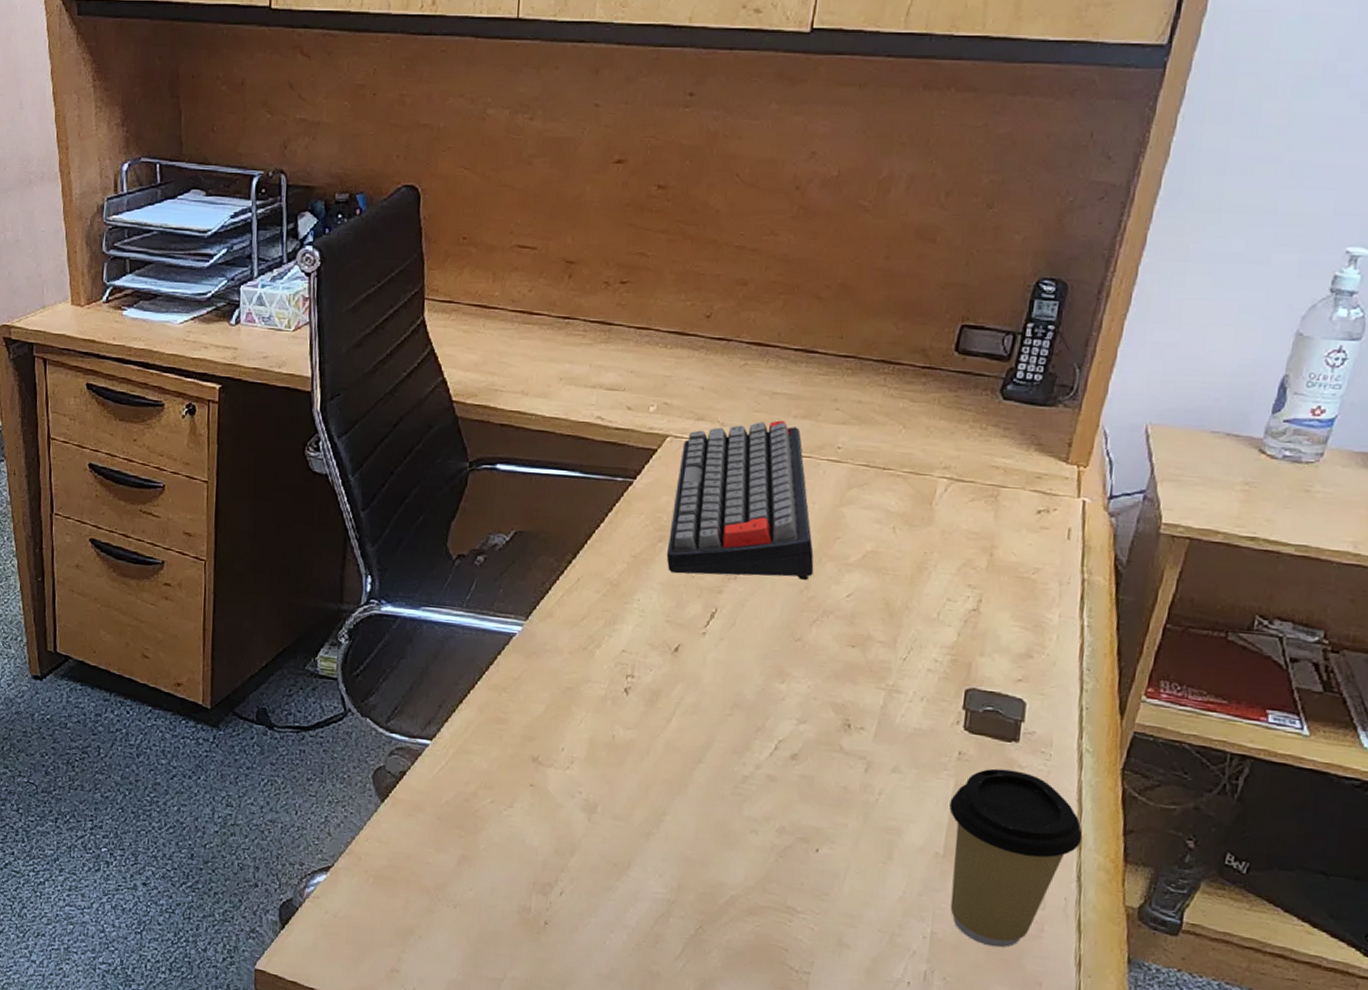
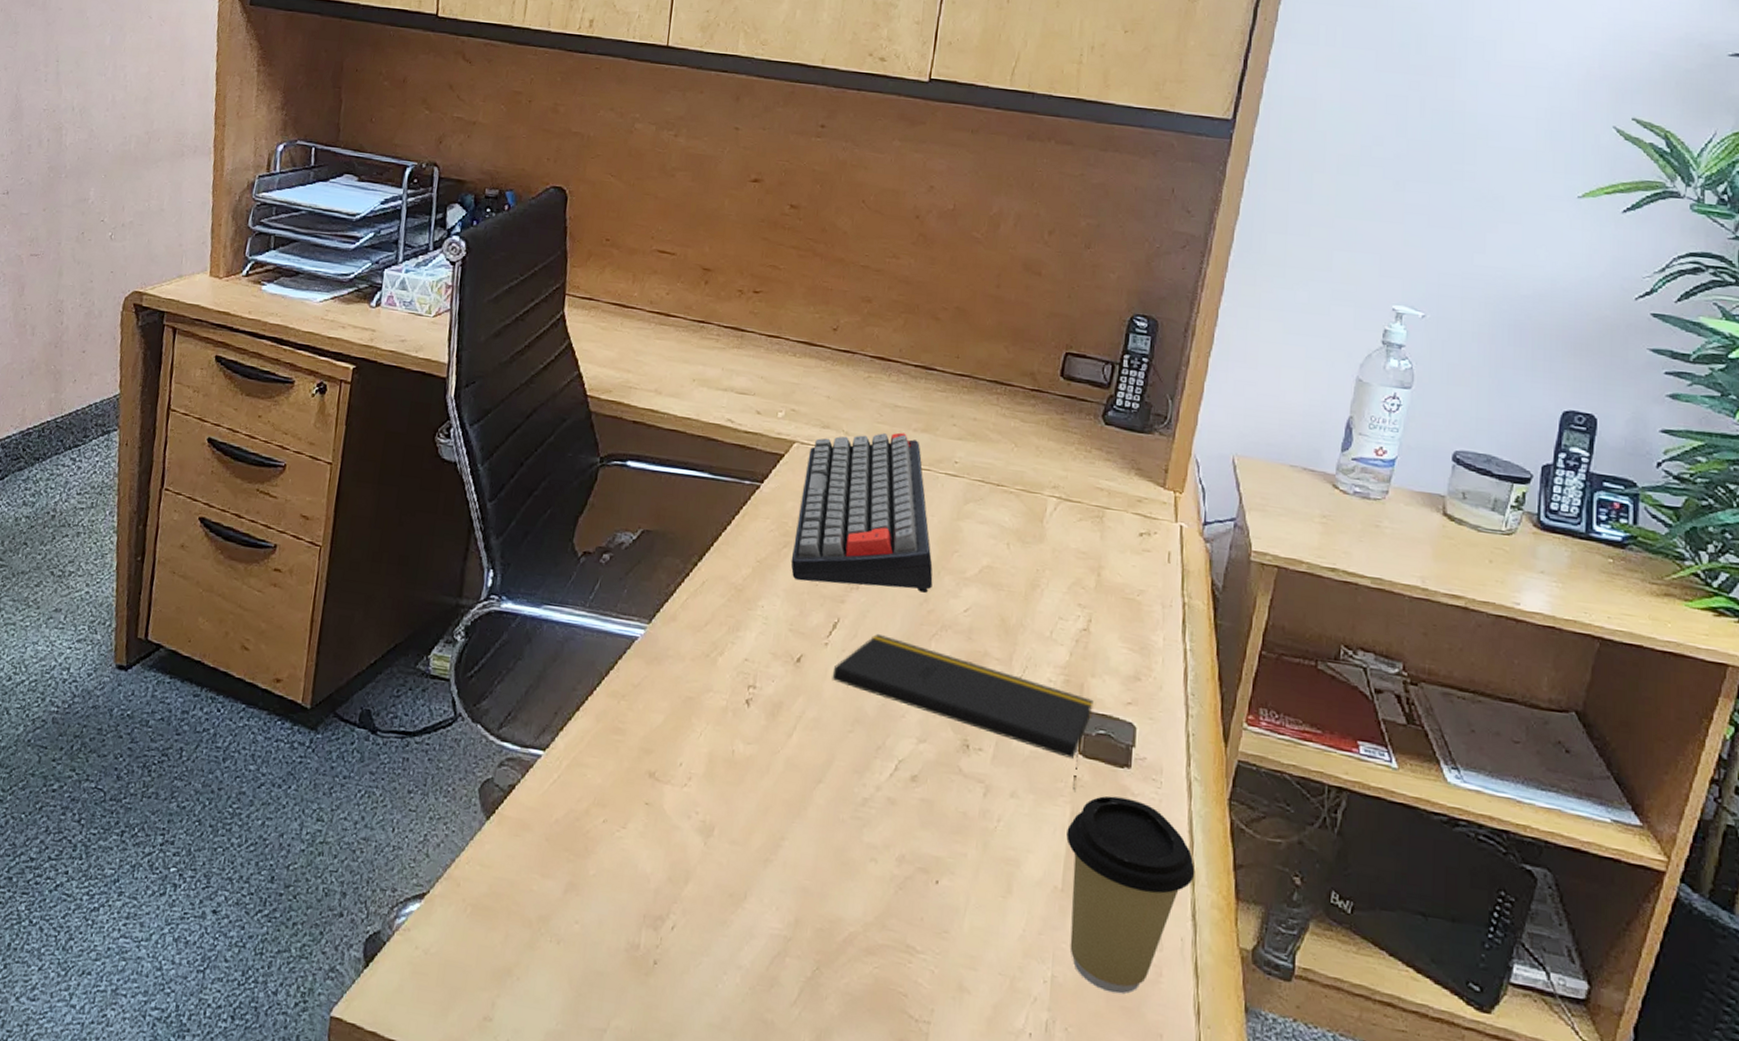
notepad: none [710,621,982,766] -> present [832,633,1094,792]

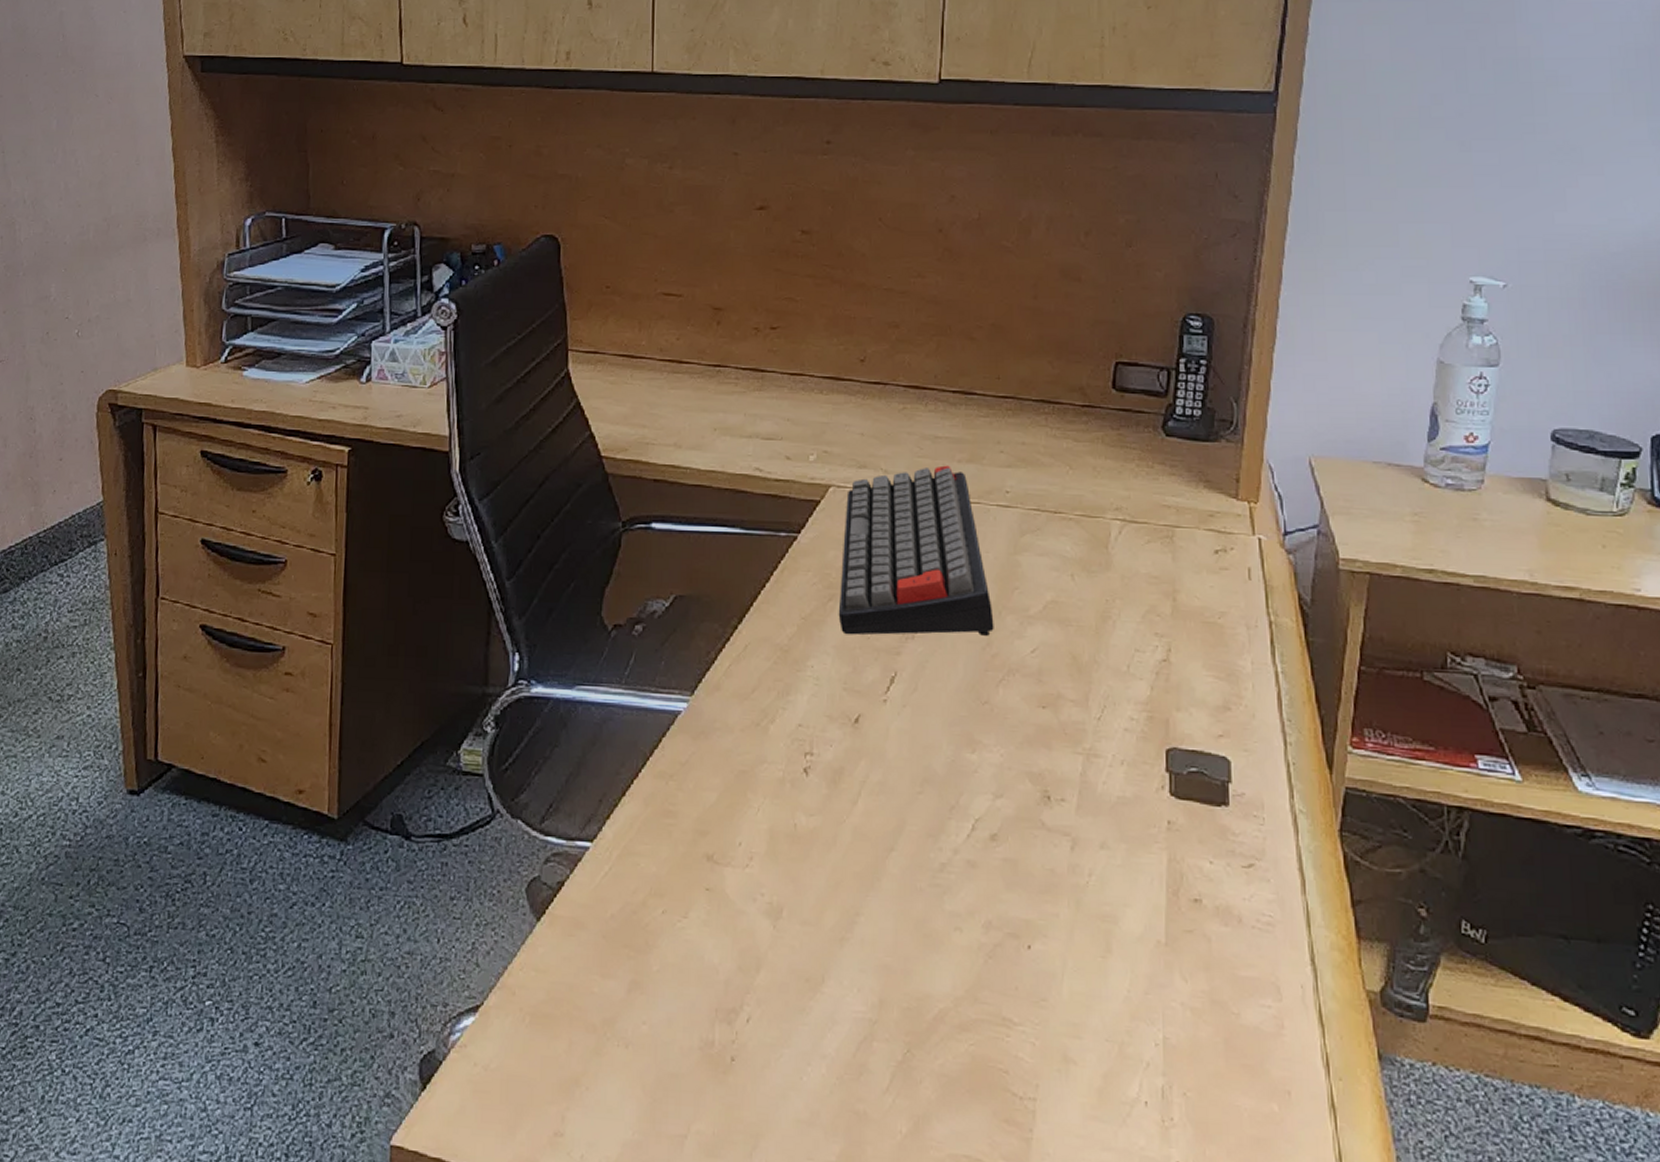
notepad: present [832,633,1094,792] -> none [894,684,1182,837]
coffee cup: present [1066,796,1196,994] -> none [1165,838,1310,1051]

